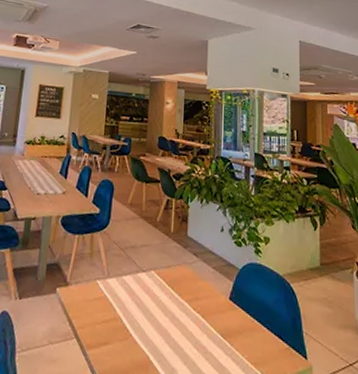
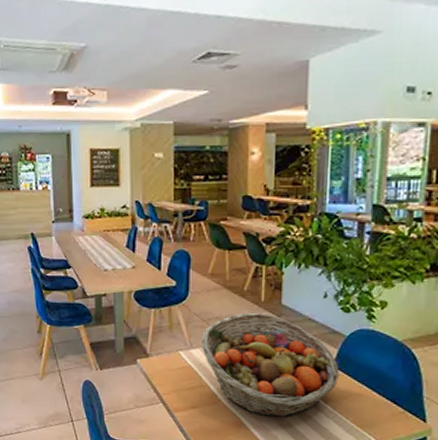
fruit basket: none [116,242,235,356] -> present [200,312,339,418]

